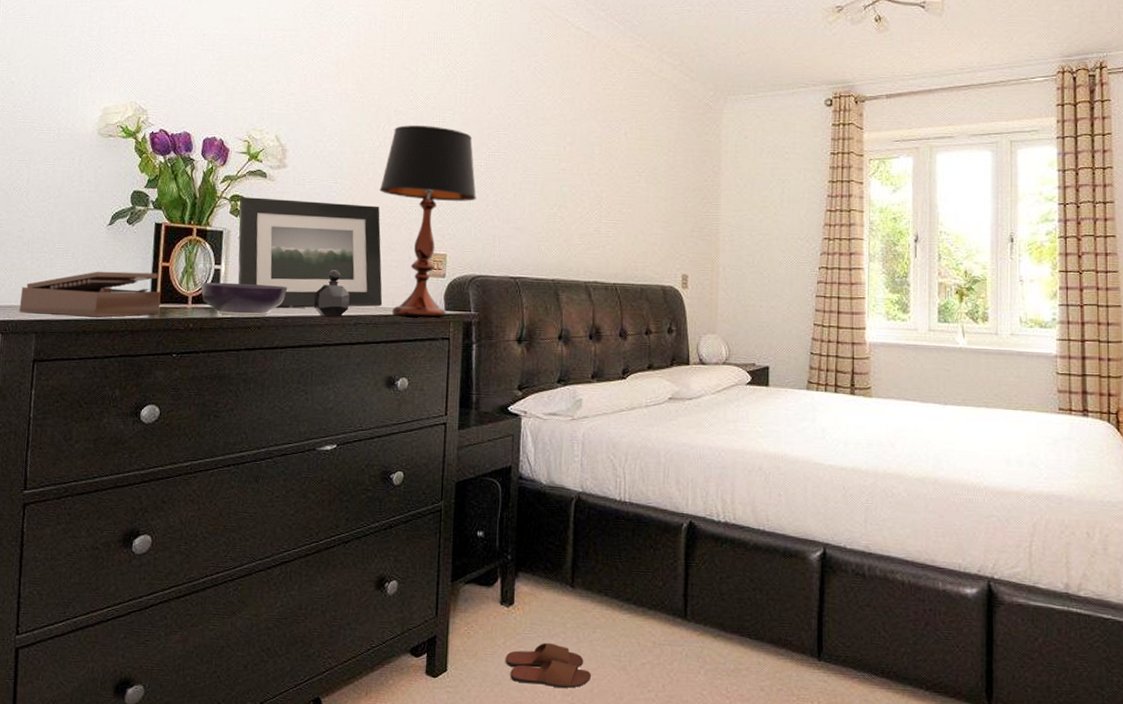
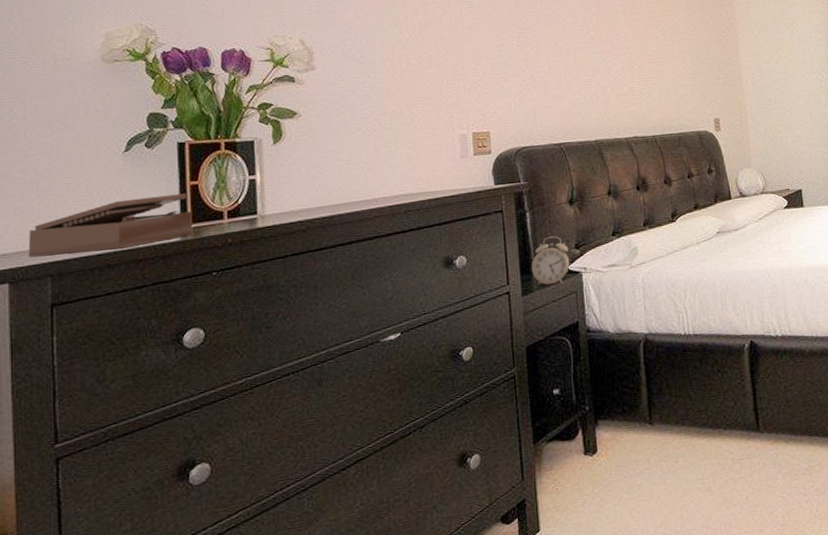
bowl: present [201,282,288,316] -> none [236,185,331,224]
picture frame: present [238,197,383,309] -> none [268,94,431,209]
perfume bottle: present [313,270,350,317] -> none [359,162,397,210]
table lamp: present [379,125,476,319] -> none [414,12,512,198]
alarm clock: none [471,373,511,424] -> present [531,236,570,286]
slipper: present [505,643,592,688] -> none [595,481,680,526]

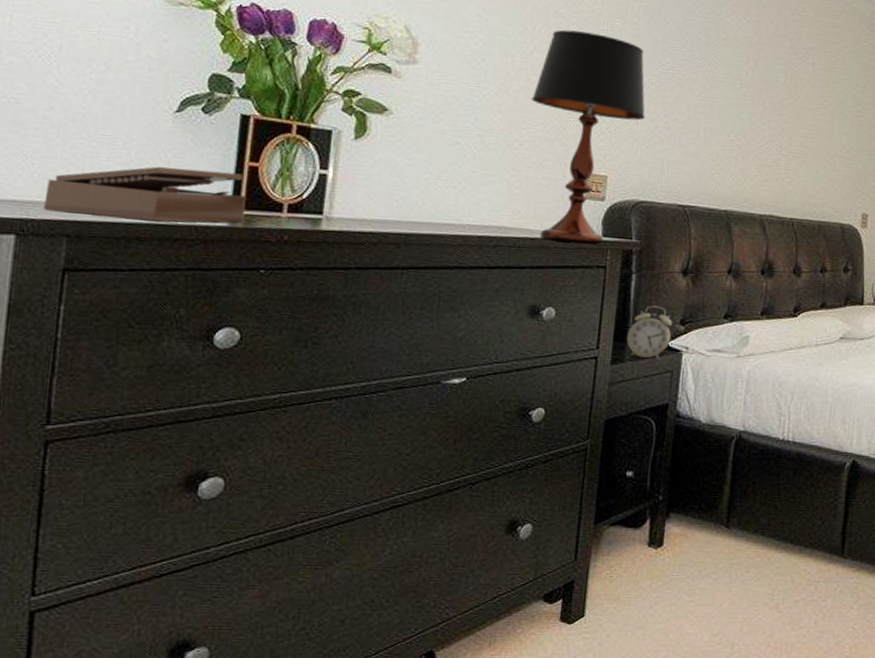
table lamp: none [414,12,512,198] -> present [531,29,645,245]

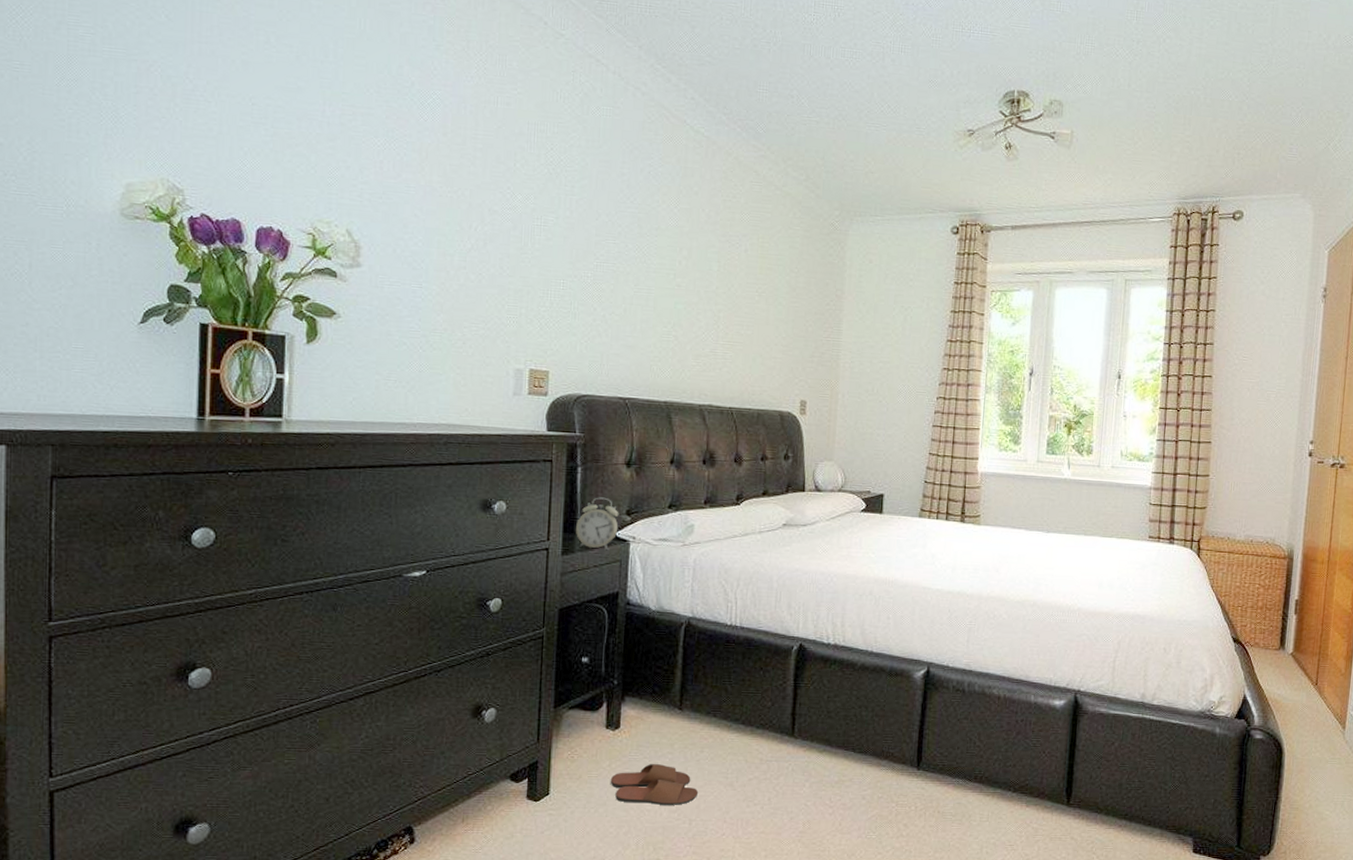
jewelry box: present [43,166,247,223] -> none [28,376,211,430]
table lamp: present [531,29,645,245] -> none [472,226,582,440]
slipper: none [650,584,743,628] -> present [610,764,699,805]

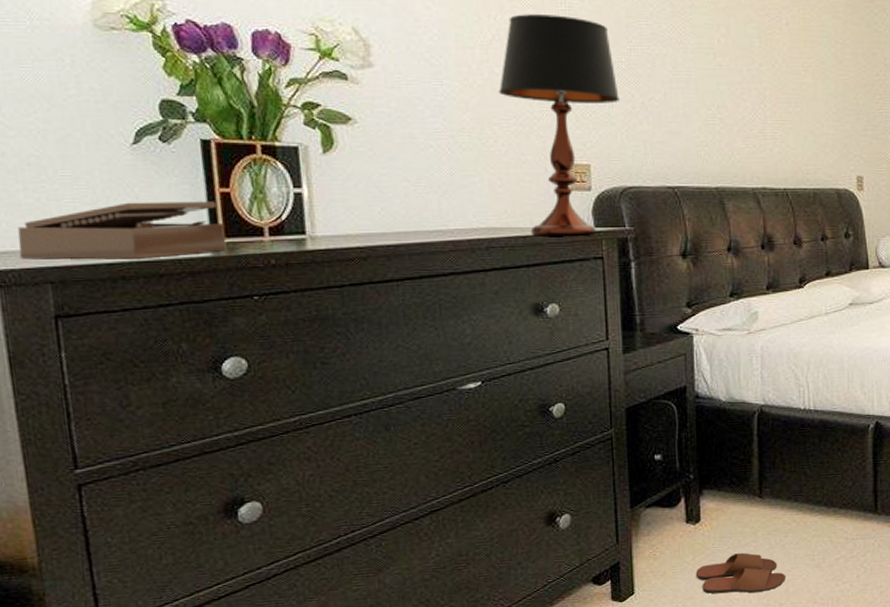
jewelry box: none [28,376,211,430] -> present [18,201,226,260]
table lamp: none [472,226,582,440] -> present [498,14,619,238]
alarm clock: present [576,497,619,550] -> none [635,291,680,344]

